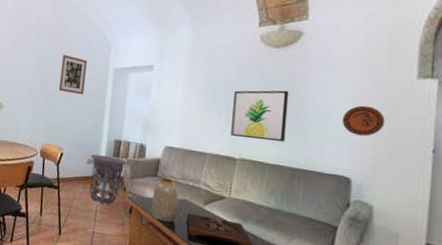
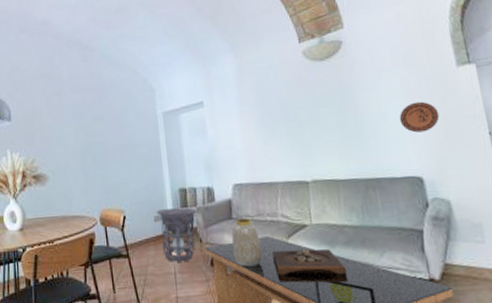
wall art: present [58,54,87,95] -> none [104,107,135,149]
wall art: present [231,90,289,143] -> none [291,101,352,159]

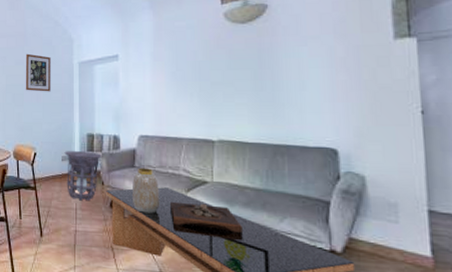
wall art: none [104,107,135,149] -> present [25,53,51,92]
decorative plate: present [399,101,440,133] -> none [320,72,366,104]

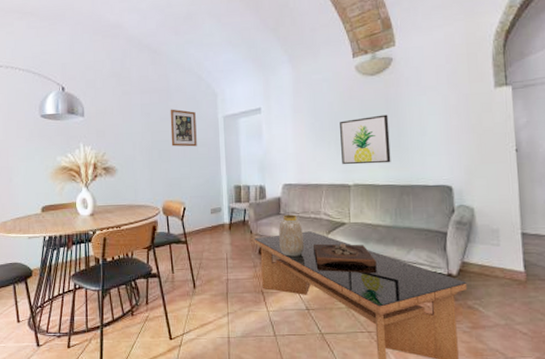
side table: present [64,151,103,201] -> none [213,203,251,251]
wall art: none [204,66,263,119] -> present [340,114,391,165]

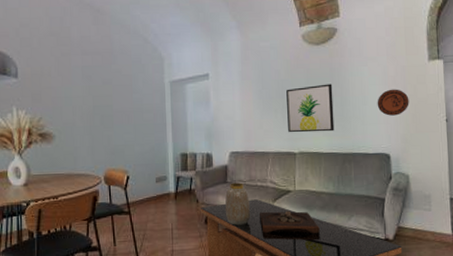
wall art: present [170,109,197,147] -> none [113,72,142,113]
decorative plate: none [437,118,474,146] -> present [377,89,409,116]

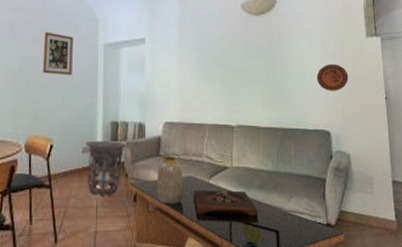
wall art: none [113,72,142,113] -> present [42,31,73,75]
side table: none [158,171,197,221] -> present [85,141,128,197]
wall art: present [286,84,335,133] -> none [225,55,274,105]

